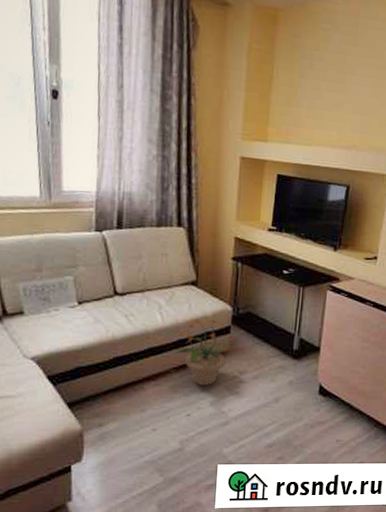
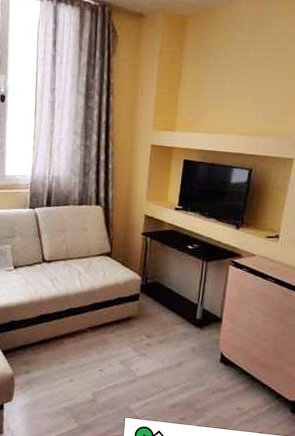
potted plant: present [175,318,233,385] -> none [91,285,142,345]

